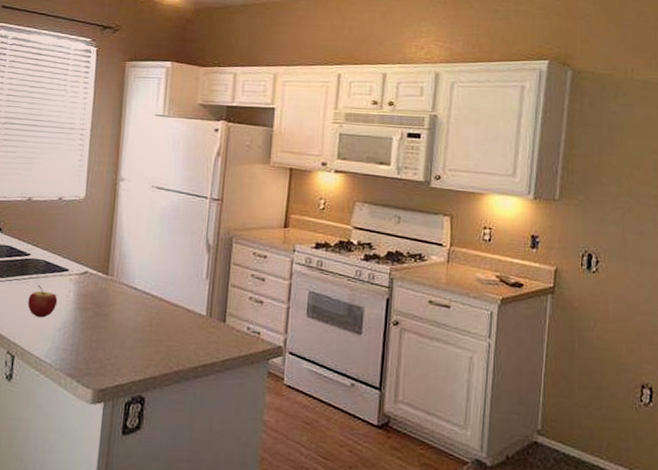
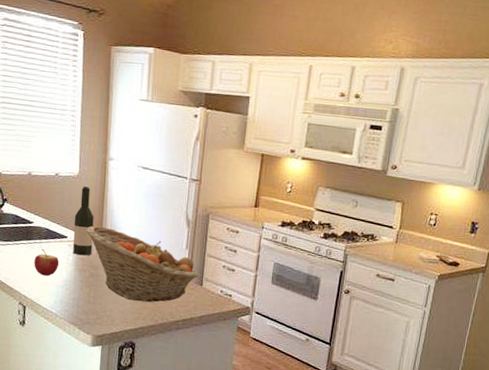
wine bottle: none [74,210,101,292] -> present [73,185,94,256]
fruit basket: none [91,256,221,346] -> present [87,226,199,303]

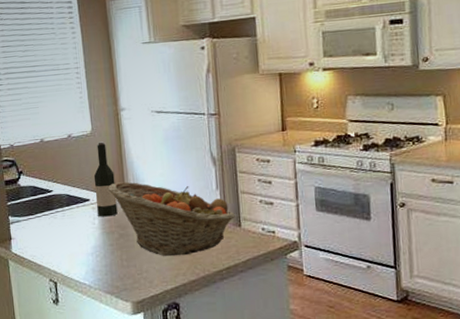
apple: present [34,248,59,276] -> none [59,216,86,246]

